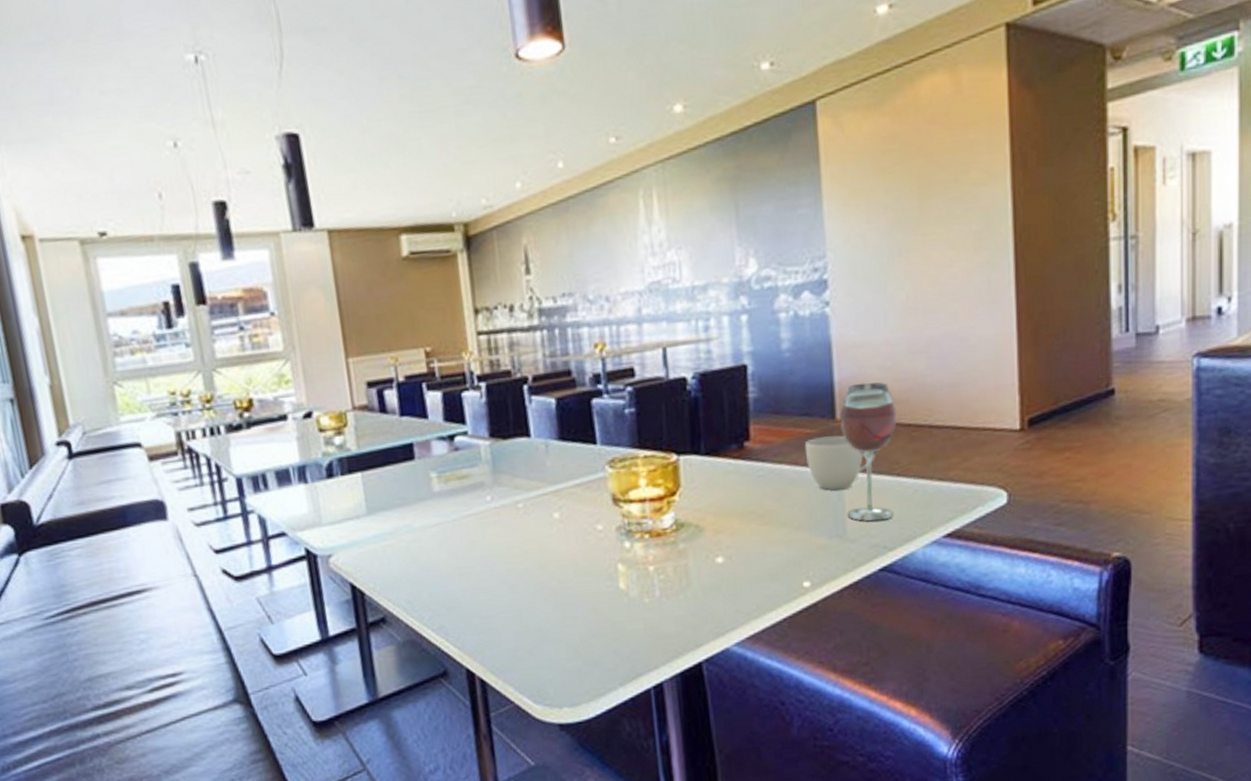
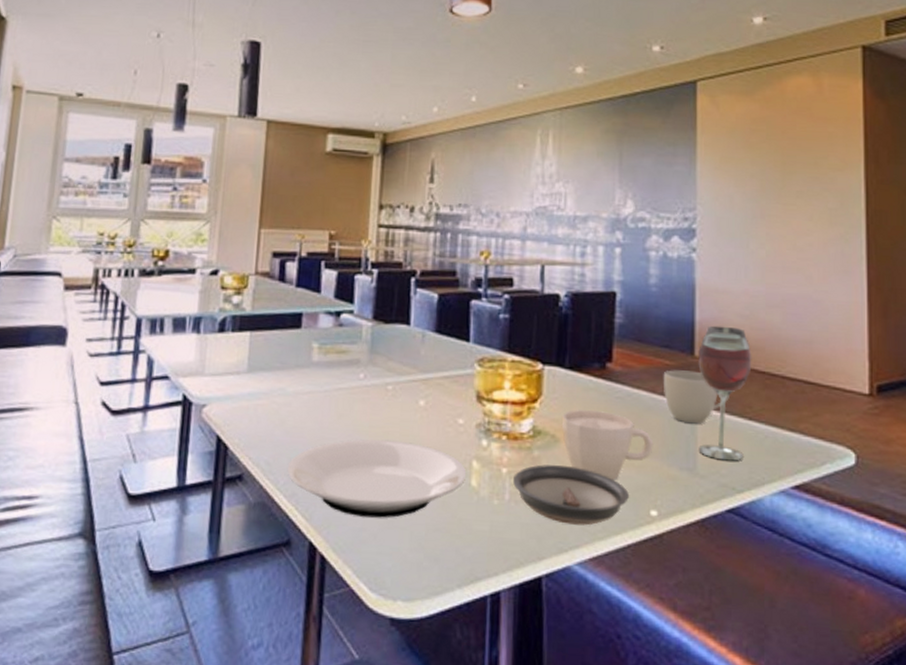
plate: none [429,557,614,637] -> present [287,439,467,518]
saucer: none [660,552,781,610] -> present [512,464,630,526]
cup: none [703,492,801,560] -> present [561,410,654,480]

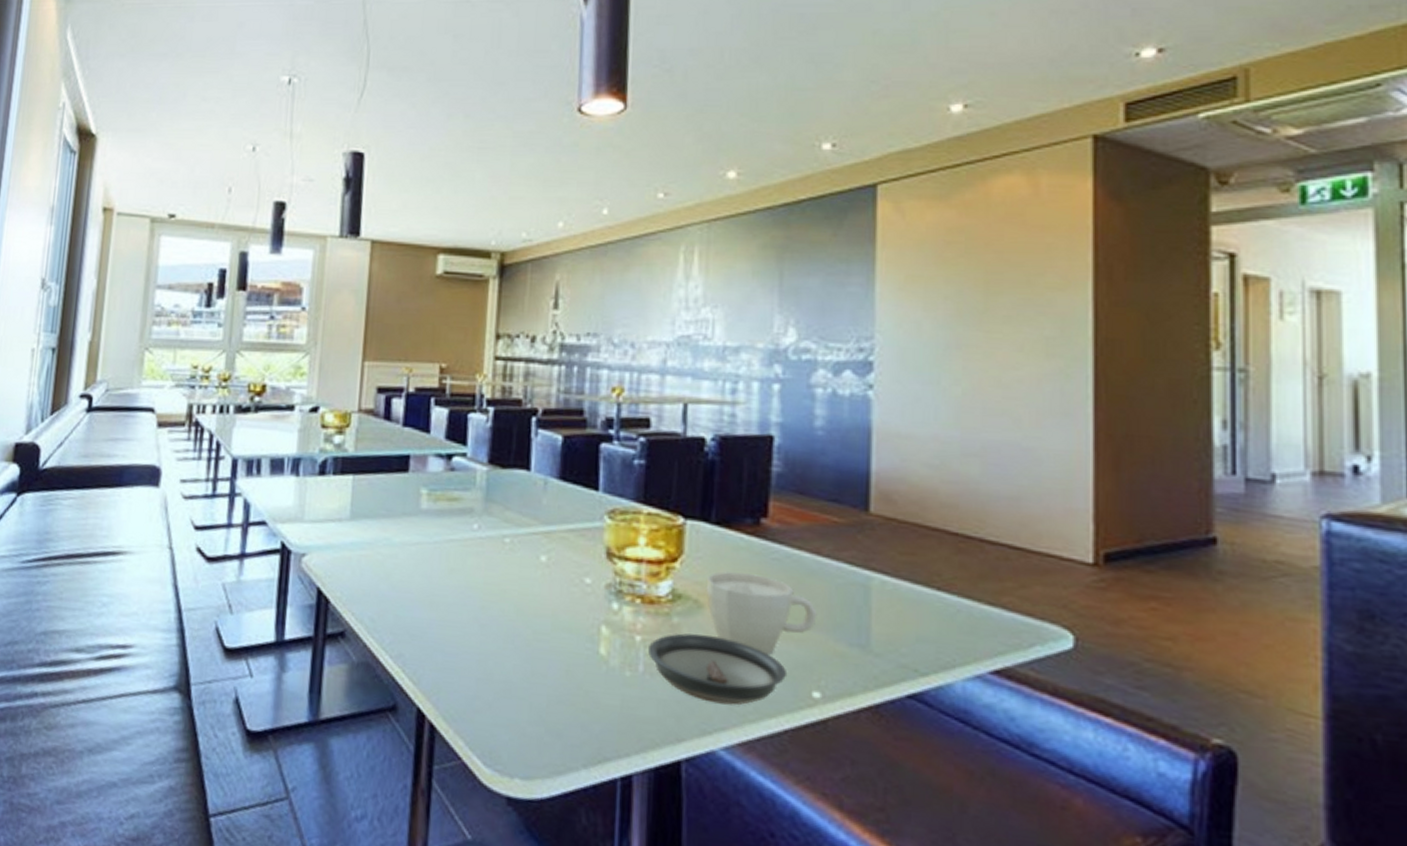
plate: present [287,439,467,518] -> none [393,597,594,686]
cup: present [663,370,729,424] -> none [829,528,913,593]
wineglass: present [698,325,752,461] -> none [873,477,942,638]

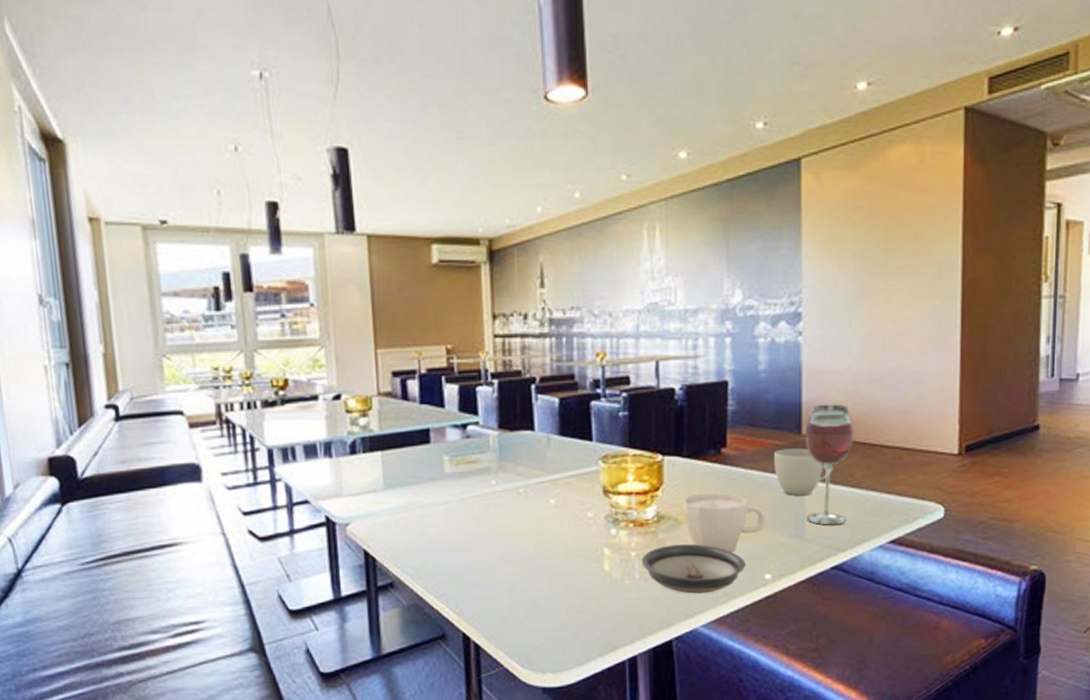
cup: none [829,528,913,593] -> present [773,448,834,496]
wineglass: none [873,477,942,638] -> present [805,404,854,525]

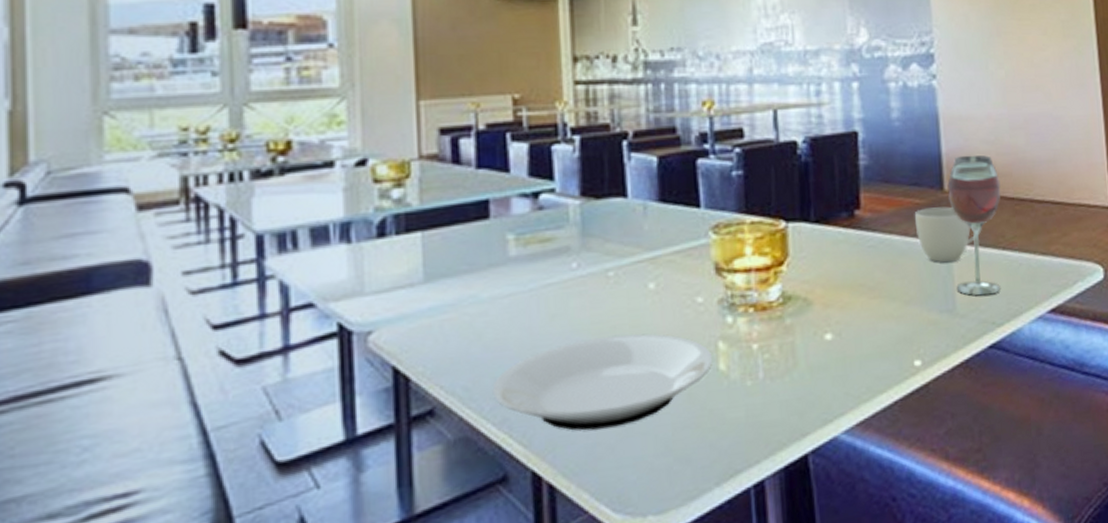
plate: none [434,537,600,607] -> present [492,333,713,431]
saucer: present [641,543,747,594] -> none [765,328,892,393]
cup: present [682,493,766,552] -> none [812,263,911,336]

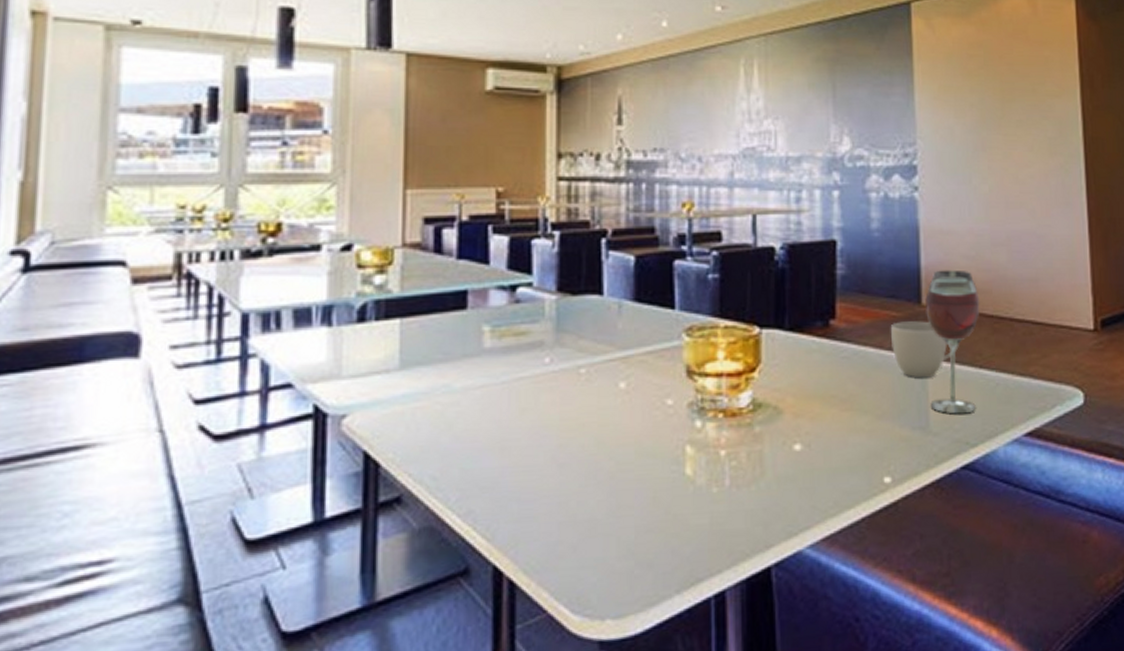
plate: present [492,333,713,431] -> none [459,432,680,528]

